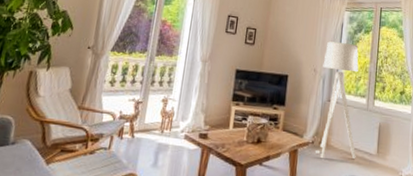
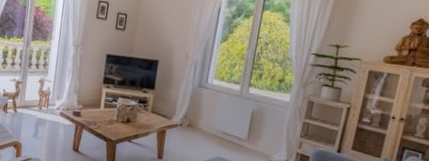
floor lamp: present [316,41,359,160] -> none [183,27,236,143]

